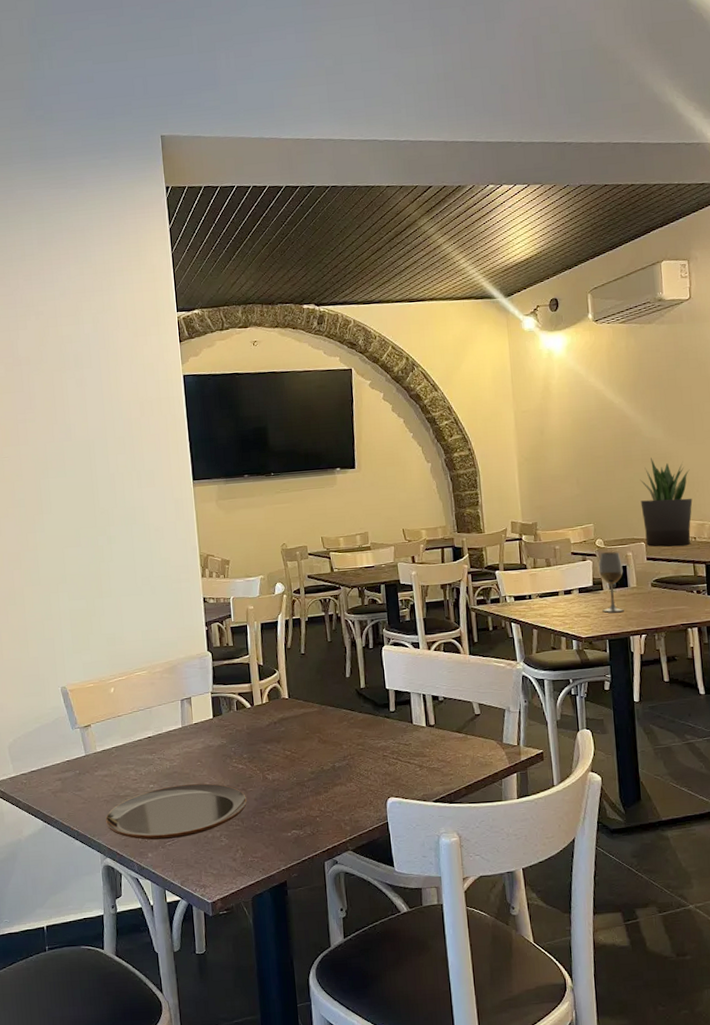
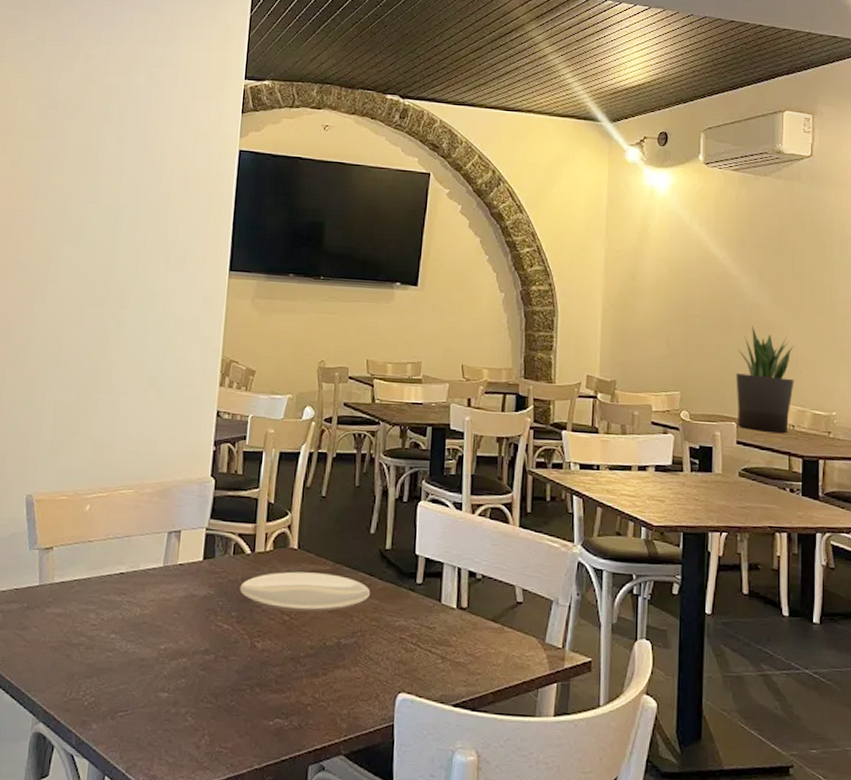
plate: present [106,783,247,840] -> none [47,639,227,709]
plate: none [246,714,354,748] -> present [239,571,371,612]
wine glass: present [598,552,624,613] -> none [679,427,708,501]

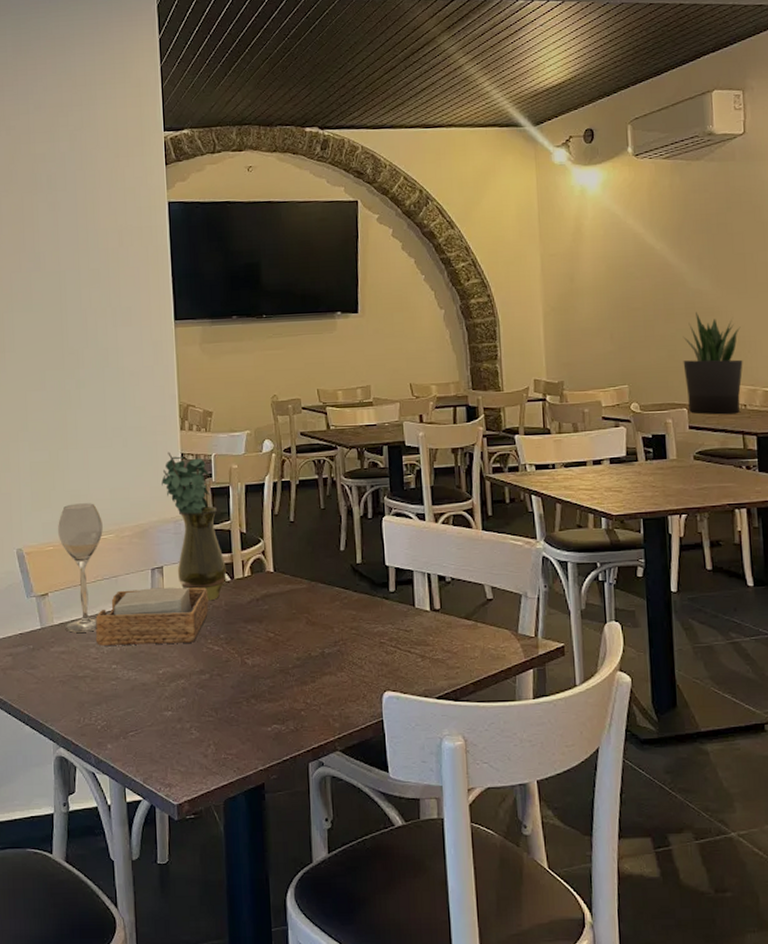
wineglass: none [65,452,124,595] -> present [57,503,103,633]
napkin holder: none [96,552,226,618] -> present [95,587,209,646]
vase: none [192,407,248,574] -> present [161,452,226,601]
plate: present [239,571,371,612] -> none [224,591,347,629]

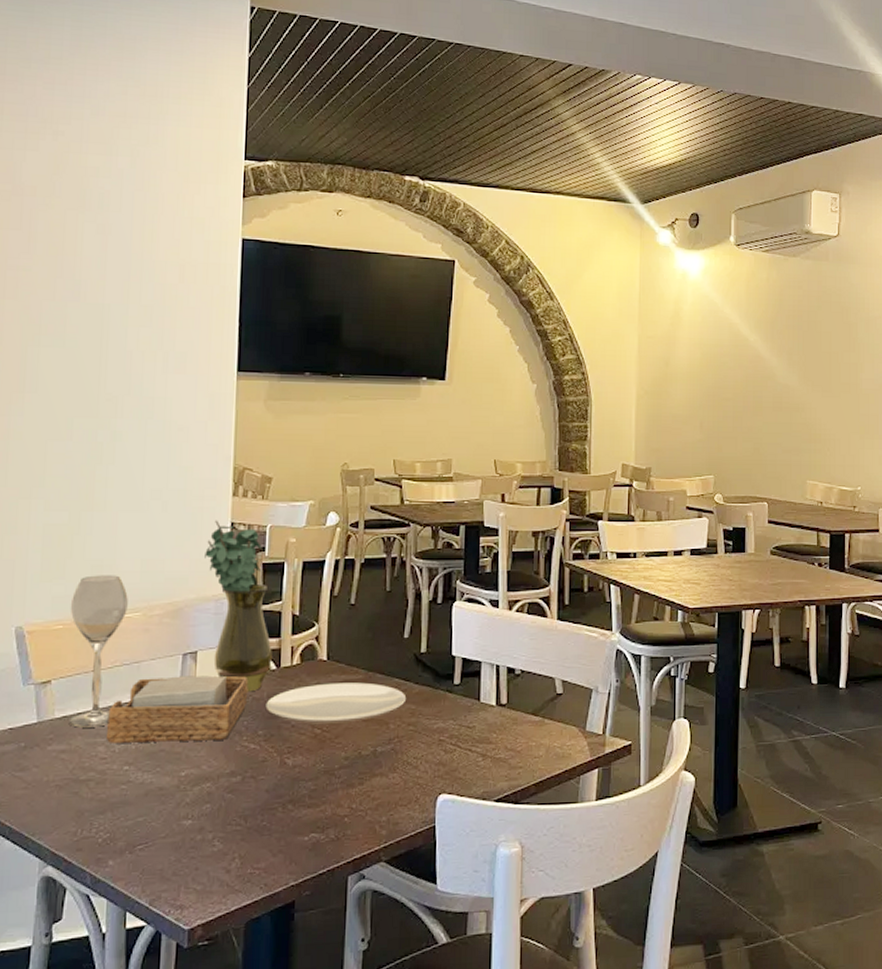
plate: none [224,591,347,629] -> present [265,682,407,724]
planter: present [683,312,743,415] -> none [767,407,822,511]

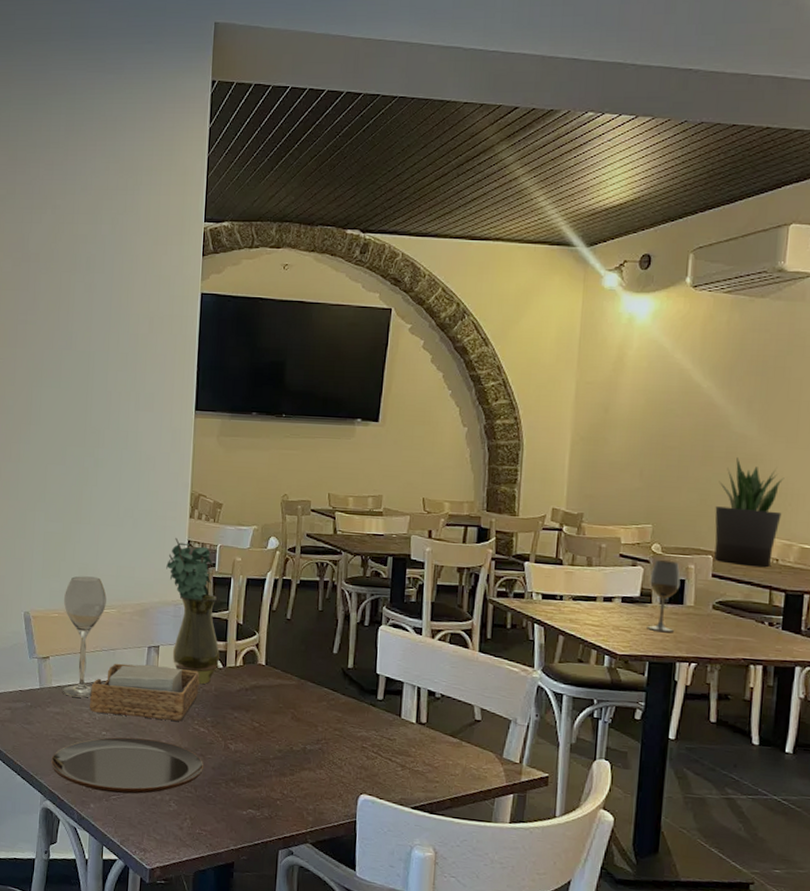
plate: none [54,766,256,843] -> present [51,736,204,794]
plate: present [265,682,407,724] -> none [213,684,334,721]
wine glass: none [714,510,741,581] -> present [647,560,681,632]
planter: none [767,407,822,511] -> present [714,457,784,568]

